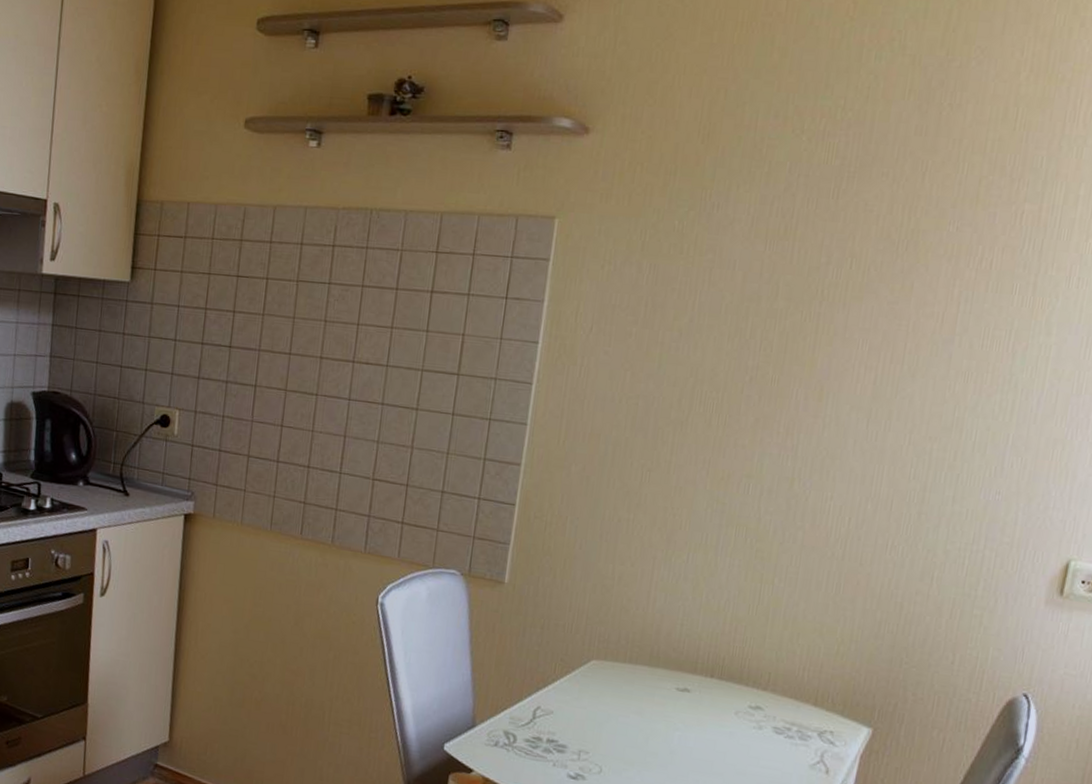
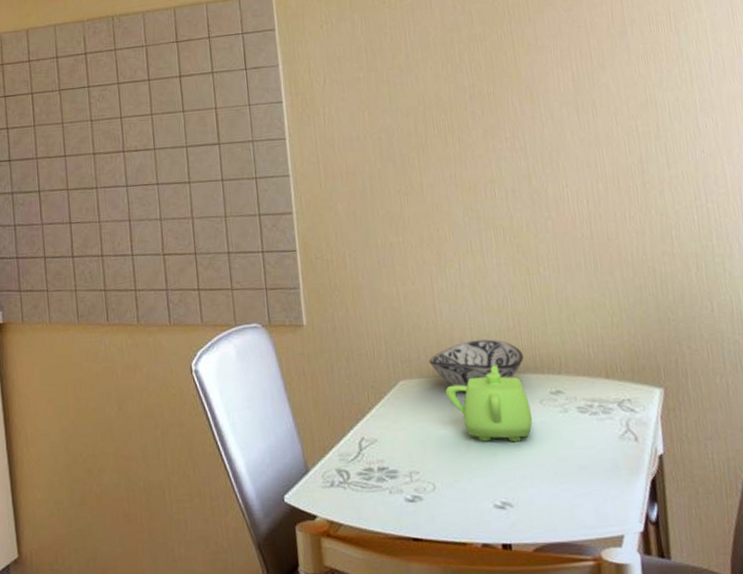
decorative bowl: none [628,636,731,683] -> present [429,339,524,387]
teapot: none [637,666,724,747] -> present [445,365,533,442]

